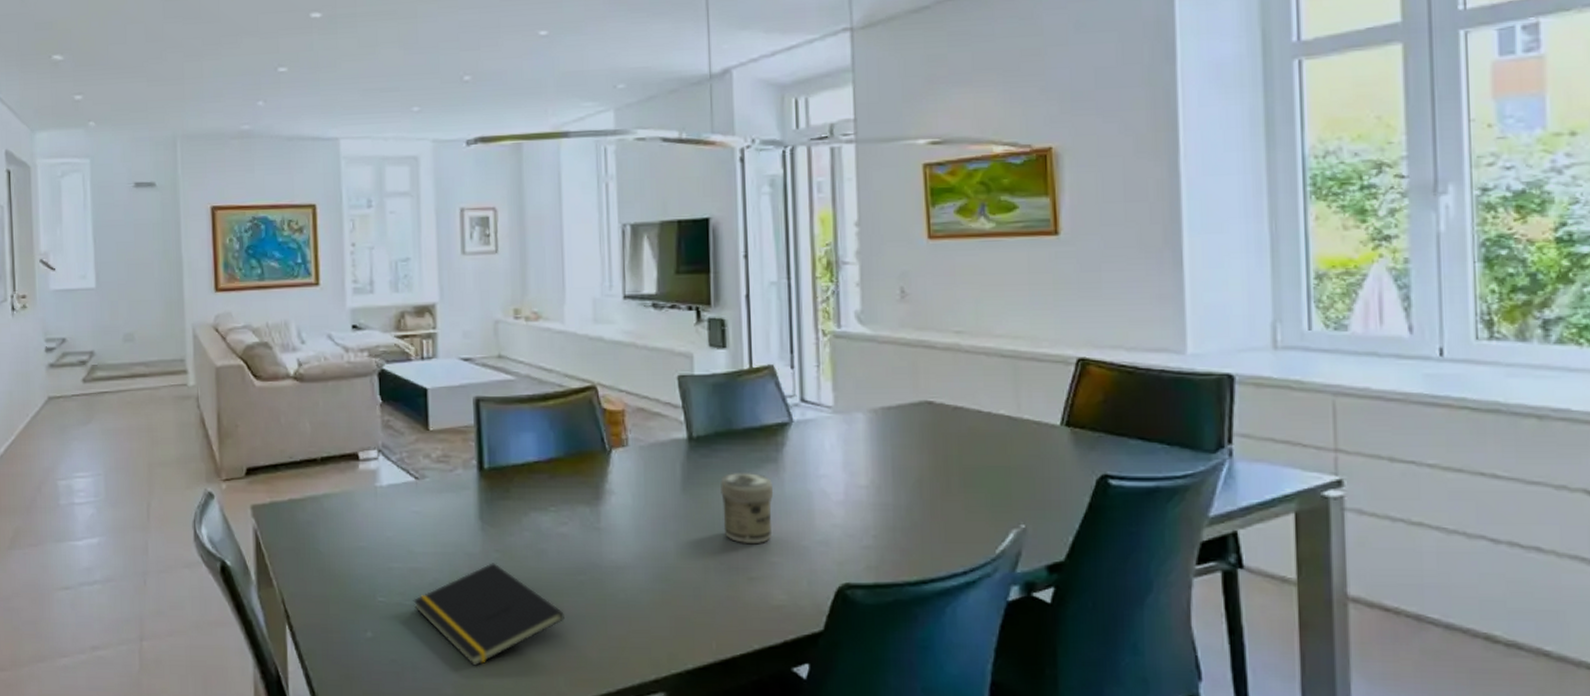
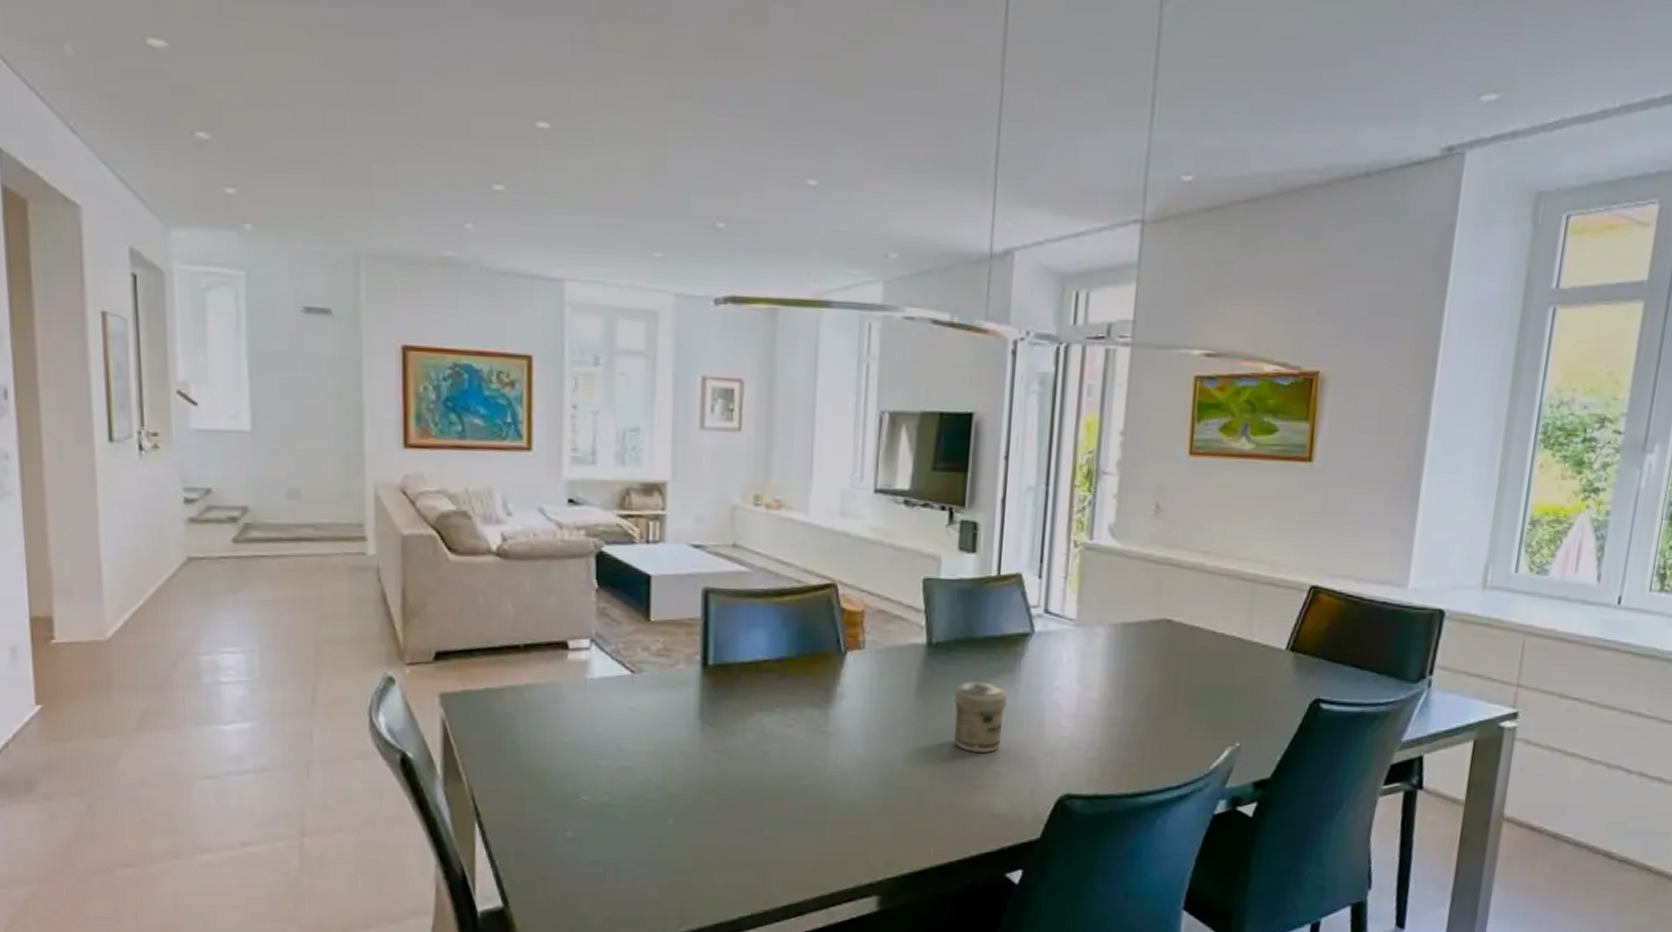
notepad: present [413,563,564,666] -> none [620,763,783,868]

